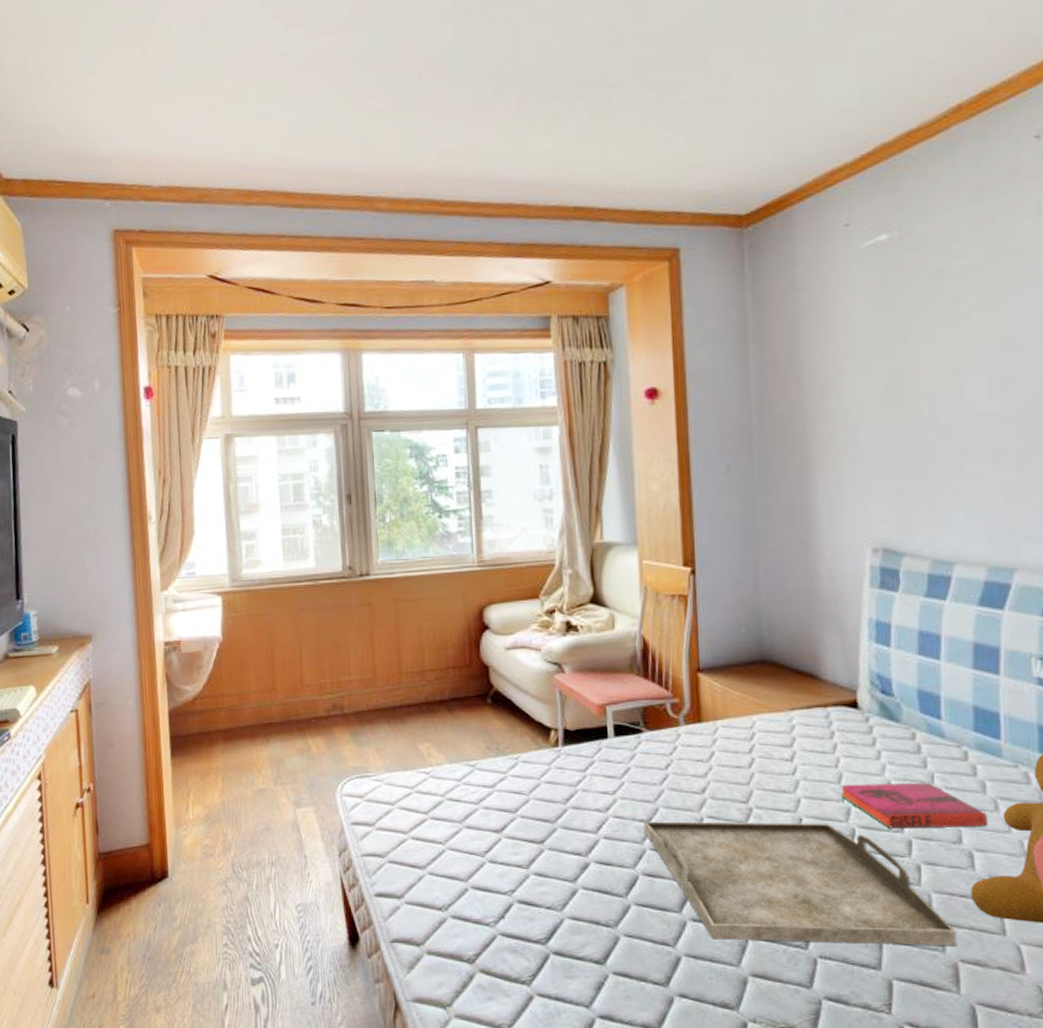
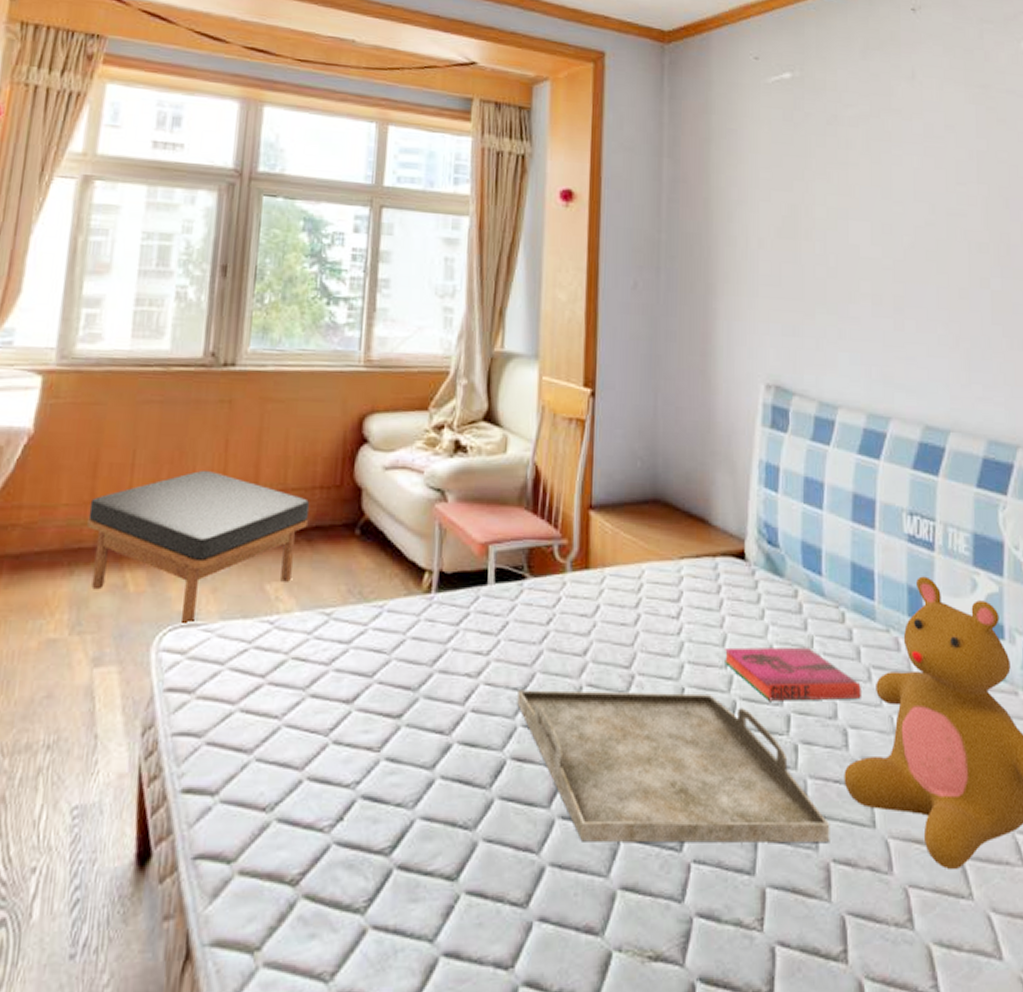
ottoman: none [273,659,447,775] -> present [87,469,310,623]

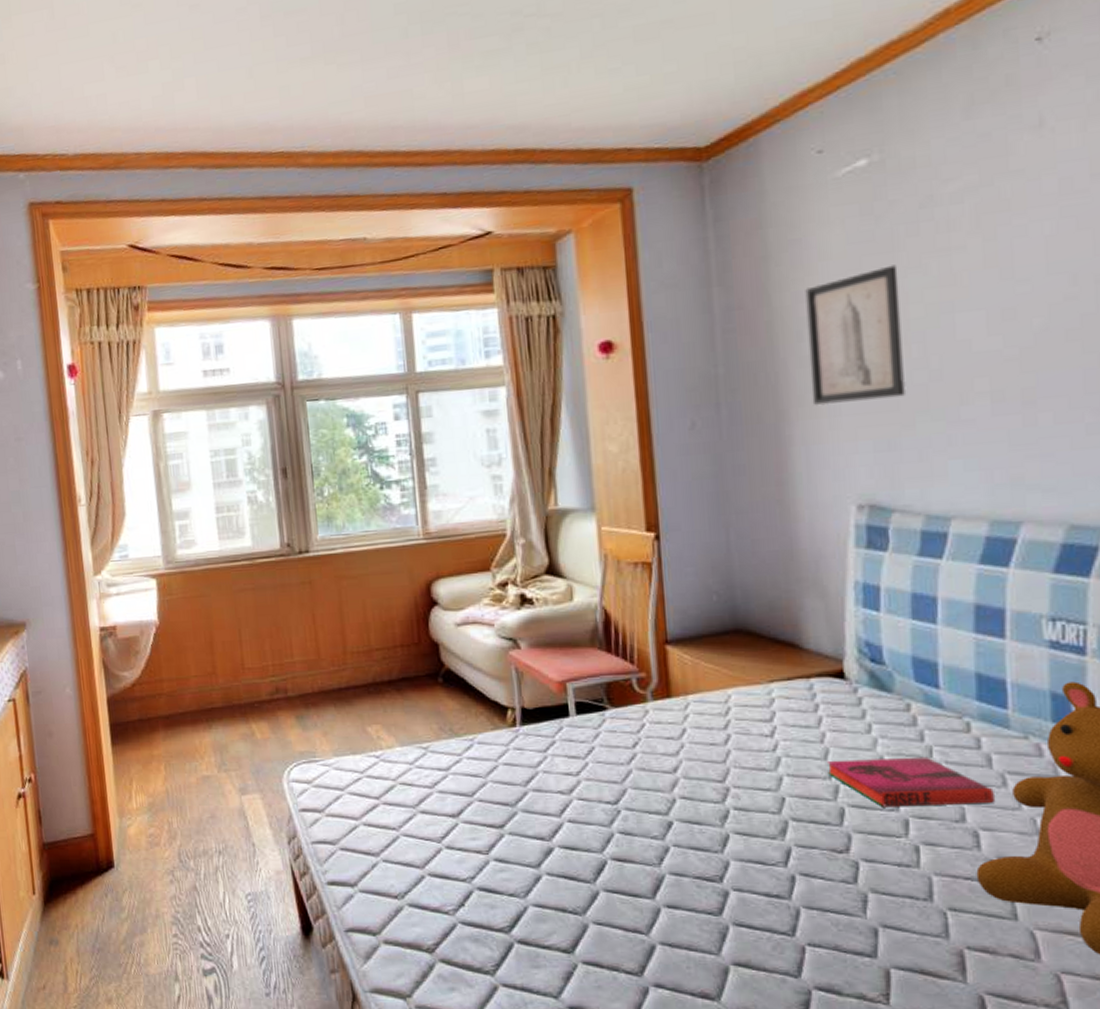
ottoman: present [87,469,310,623] -> none [213,640,396,760]
serving tray: present [517,690,830,843] -> none [611,802,963,931]
wall art: none [736,168,810,288] -> present [805,265,907,406]

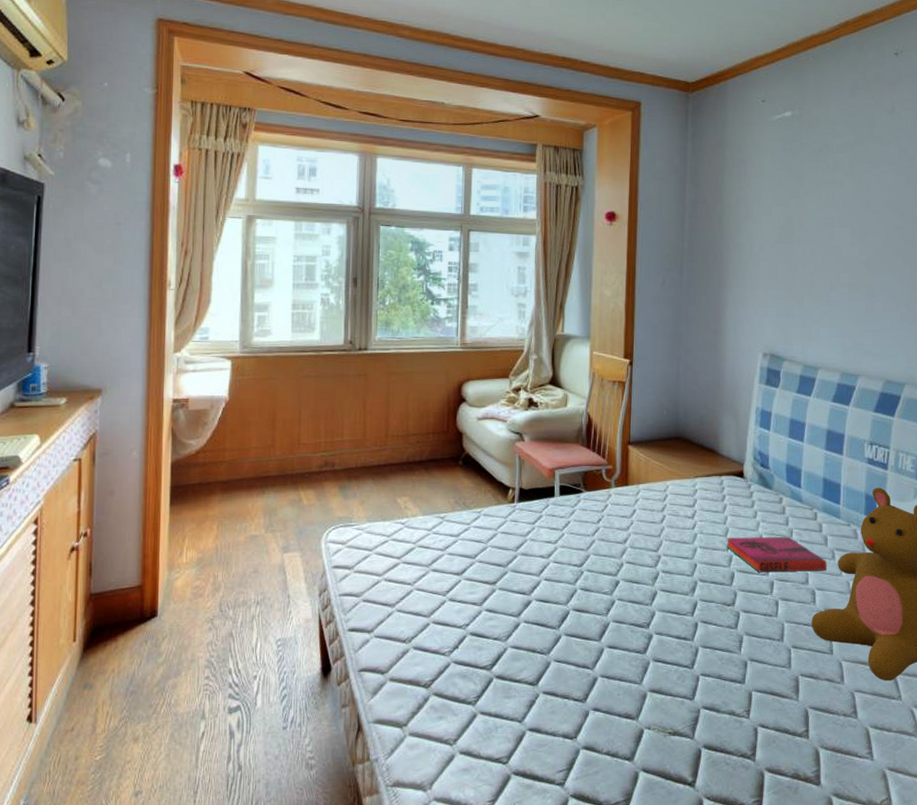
wall art: present [805,265,907,406] -> none [742,188,803,280]

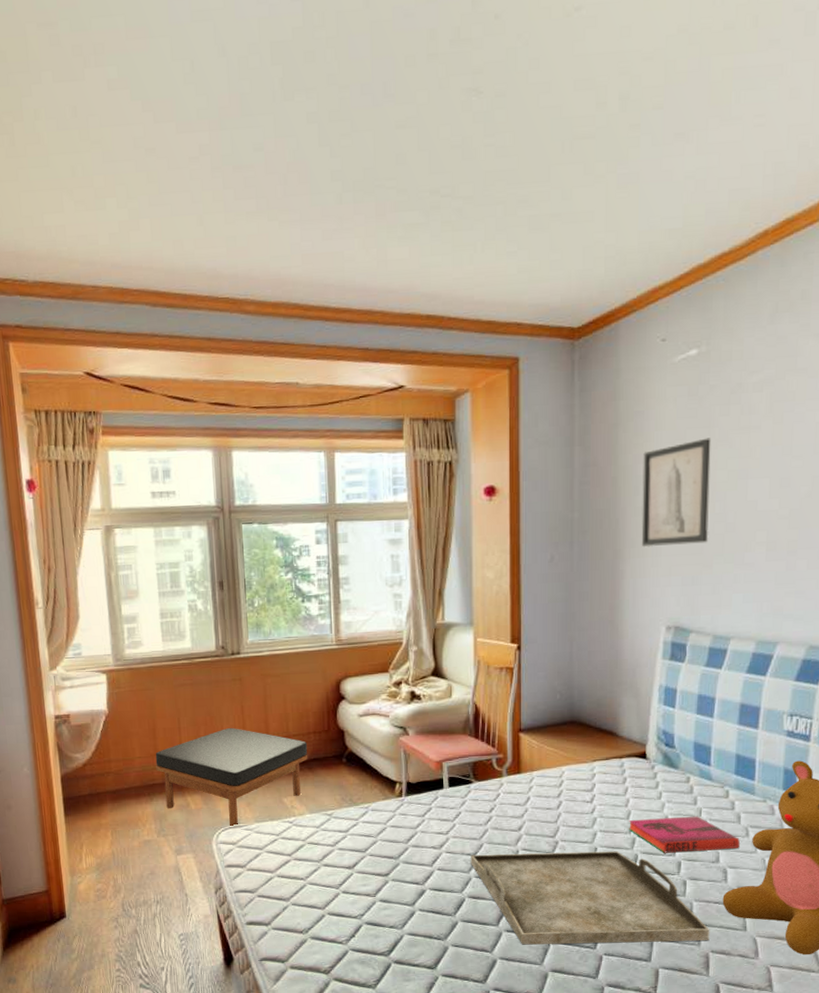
ottoman: none [271,422,426,524] -> present [155,727,308,826]
serving tray: none [577,566,800,663] -> present [471,850,710,945]
wall art: none [742,188,803,280] -> present [641,438,711,548]

